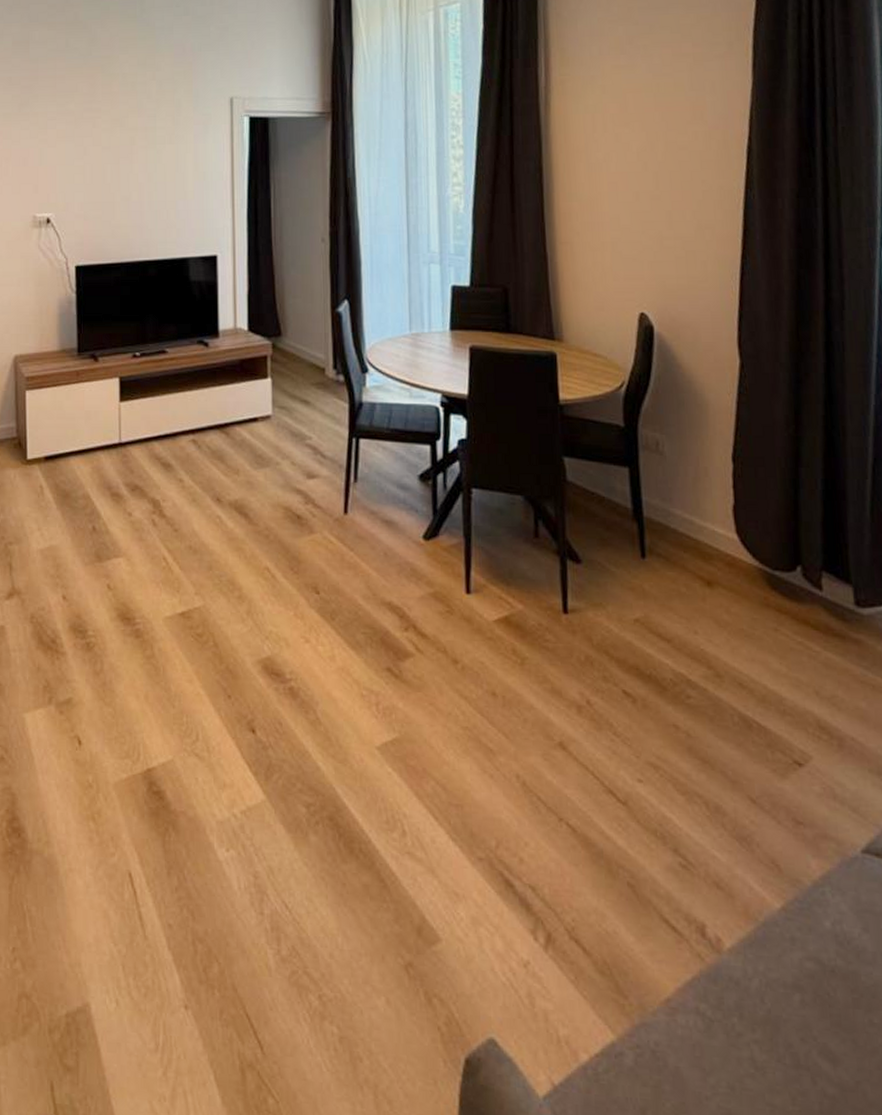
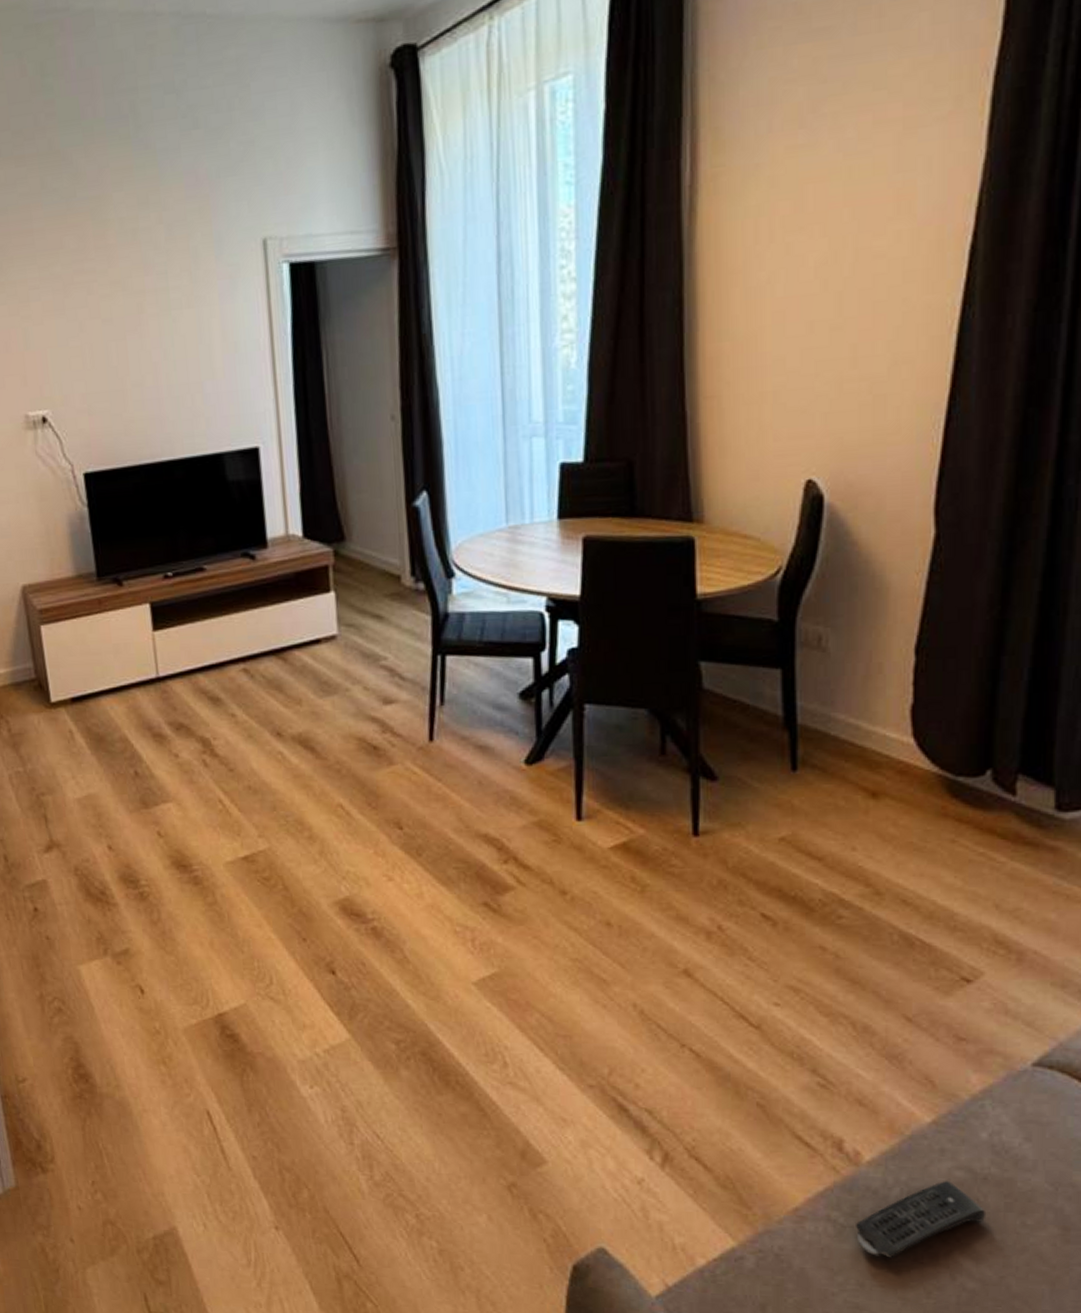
remote control: none [722,971,838,1058] -> present [856,1180,987,1258]

